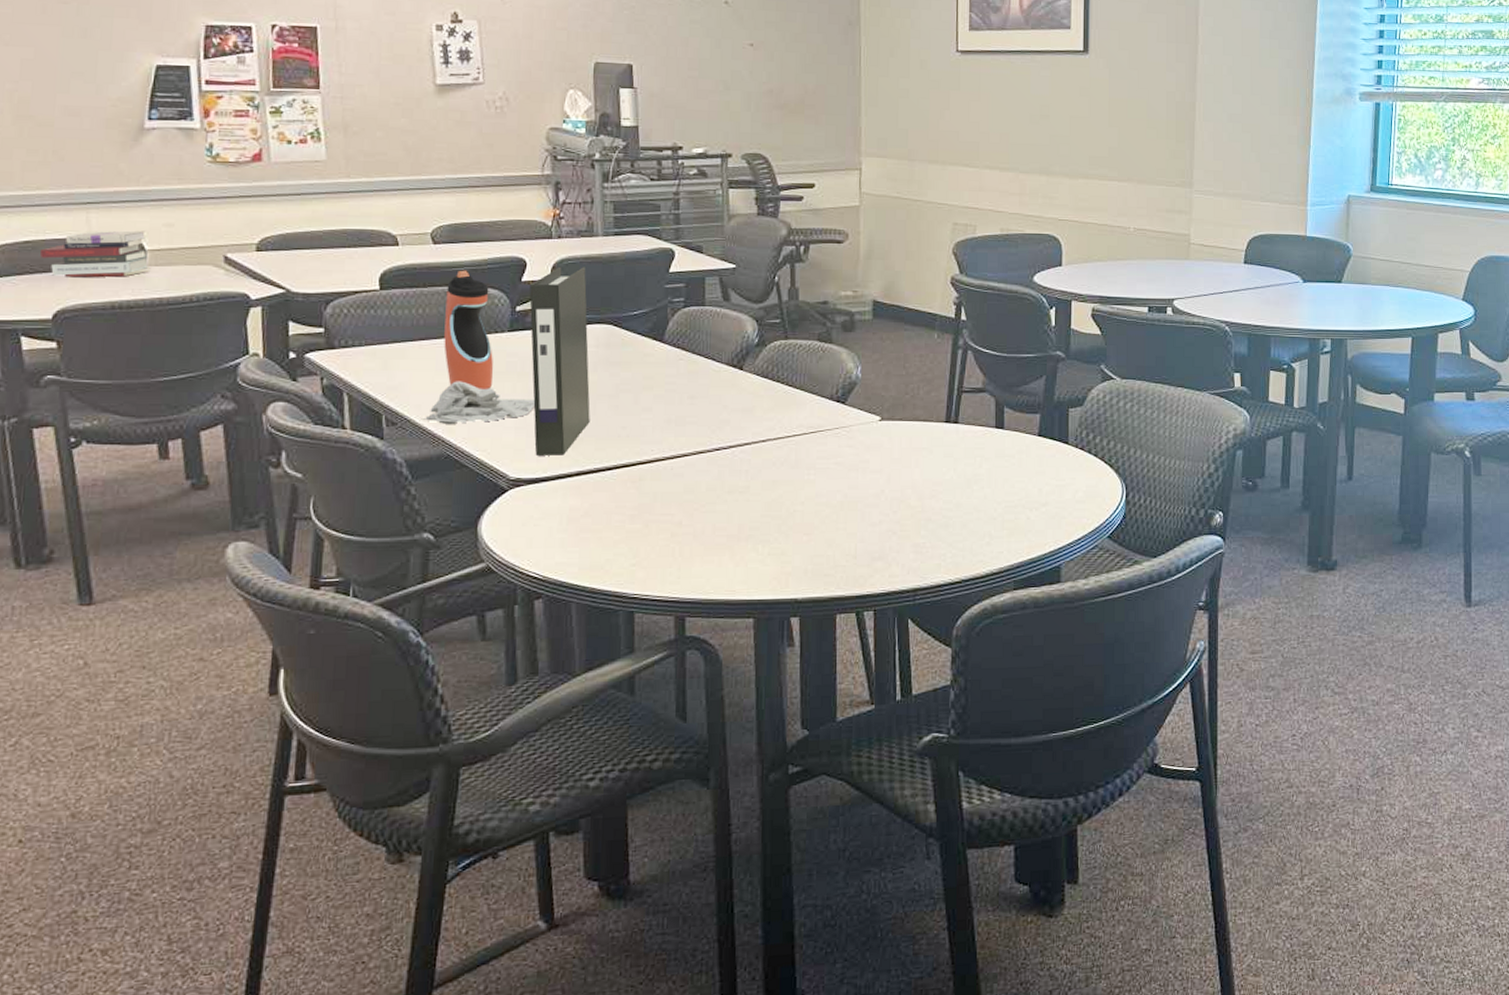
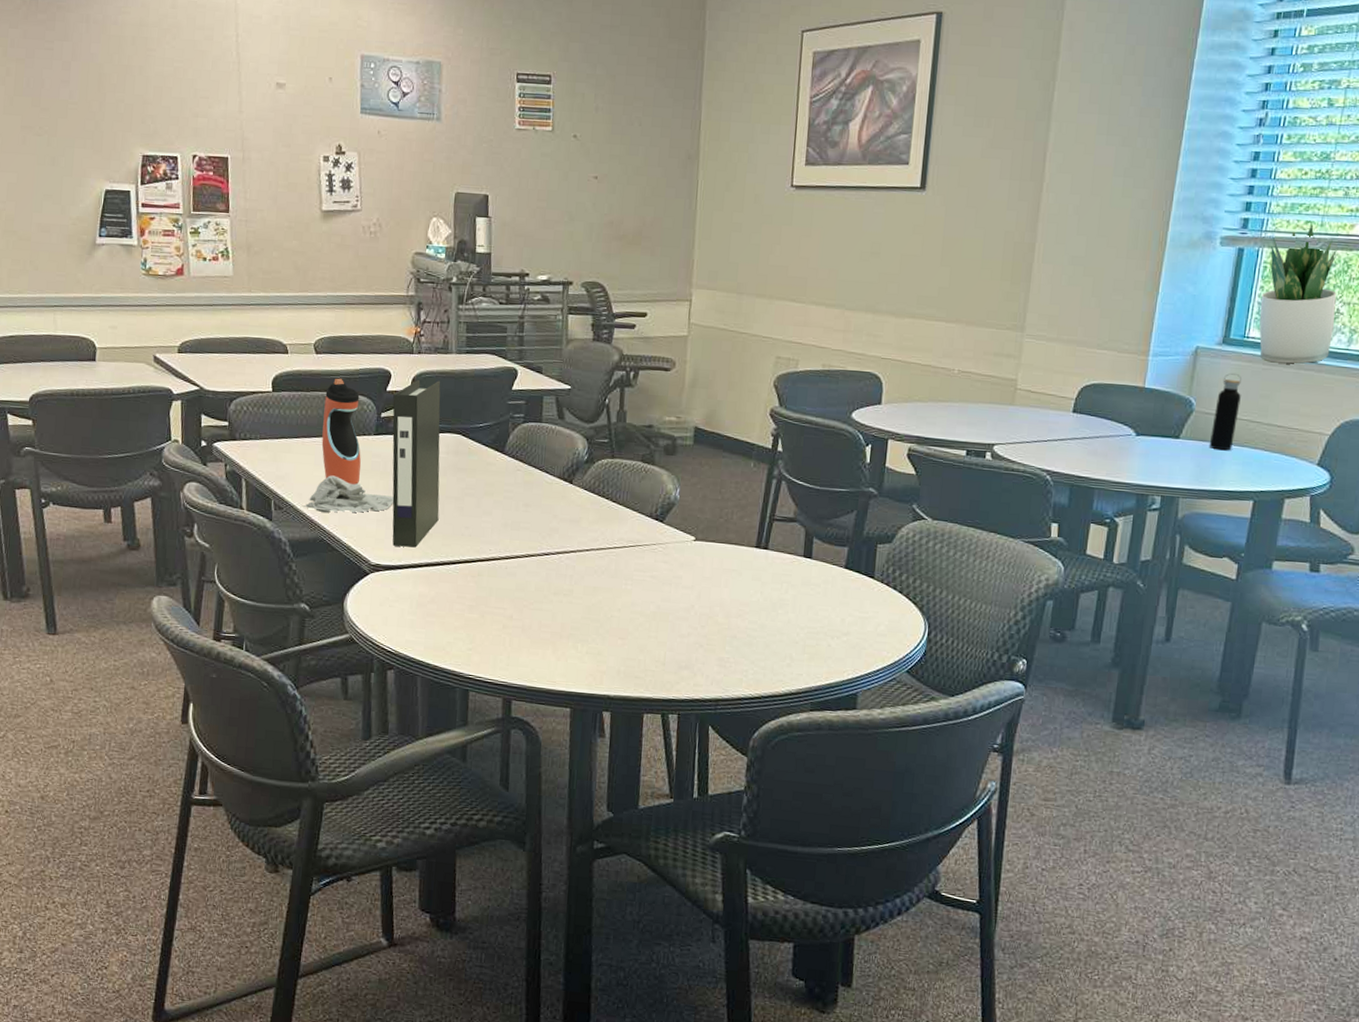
books: present [39,230,149,278] -> none [20,330,99,370]
water bottle: none [1368,218,1391,292] -> present [1209,372,1241,451]
planter: none [1399,80,1462,208] -> present [1259,224,1339,365]

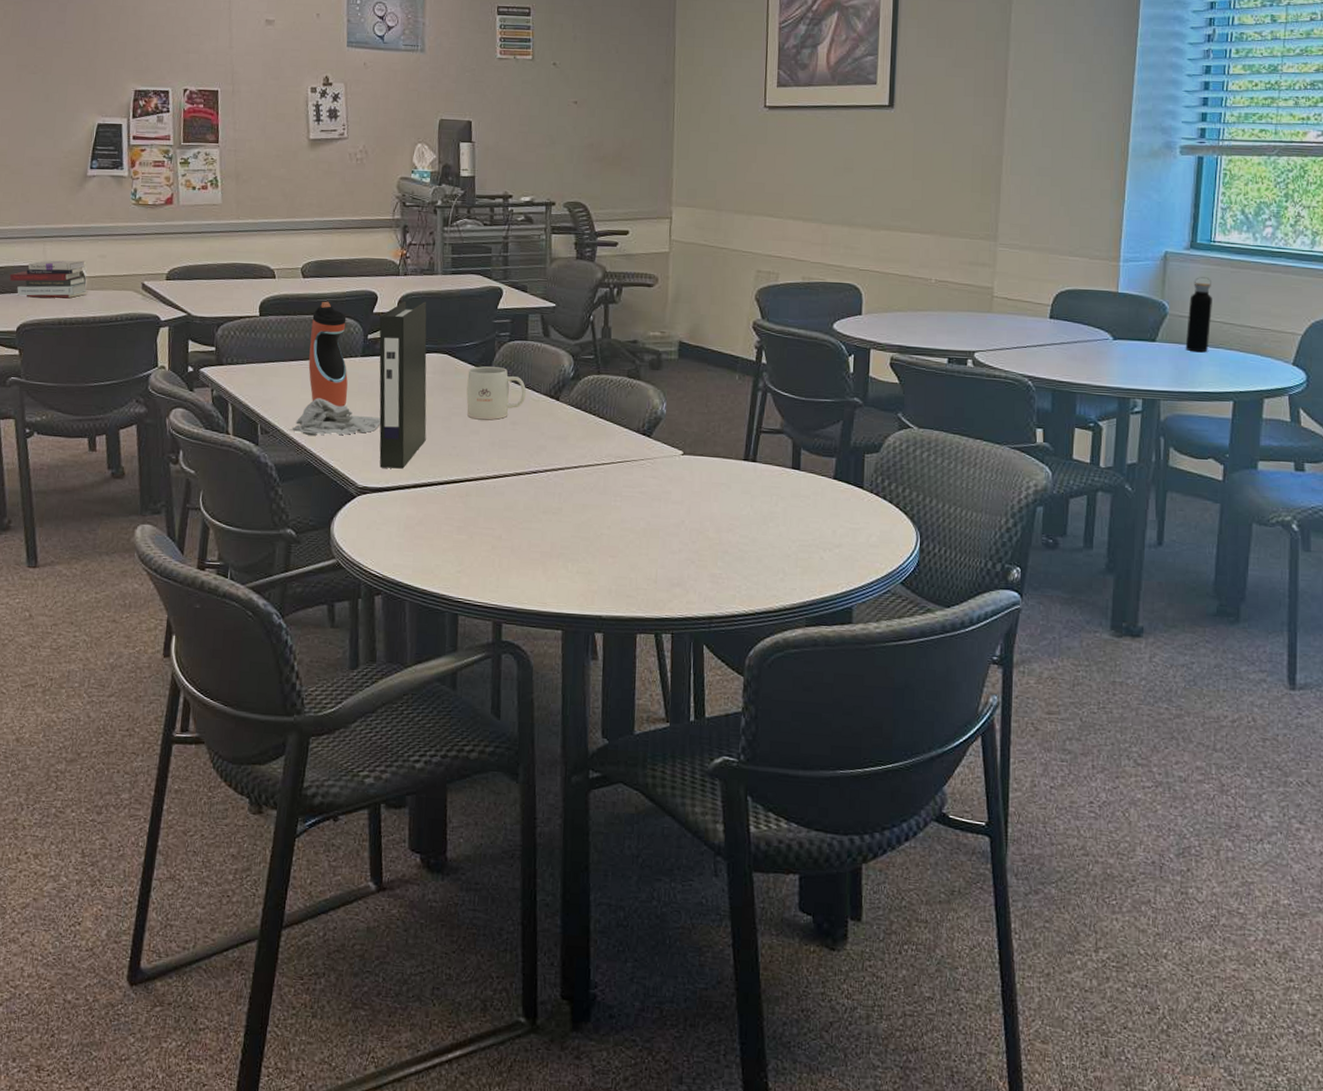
books: none [20,330,99,370] -> present [9,260,87,299]
mug: none [479,447,539,502] -> present [466,366,526,421]
planter: present [1259,224,1339,365] -> none [1223,133,1296,267]

